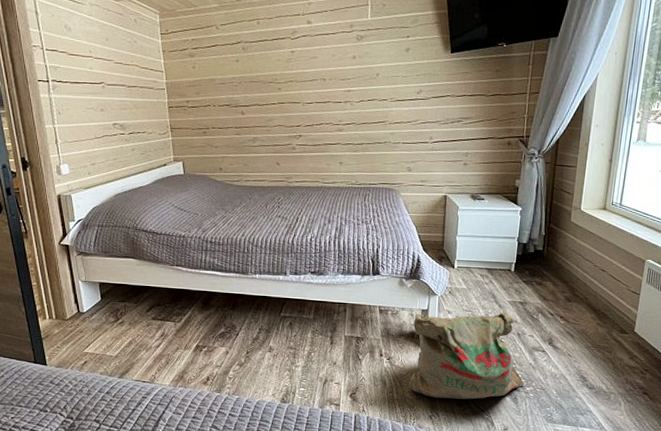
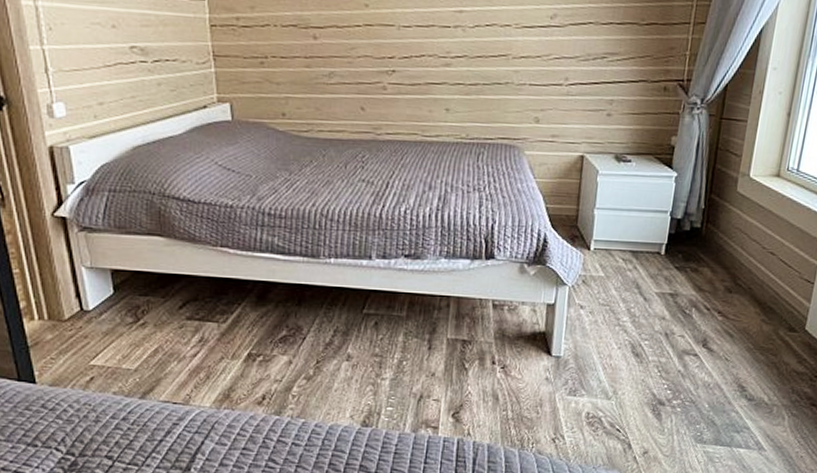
bag: present [408,310,525,400] -> none [527,304,671,417]

